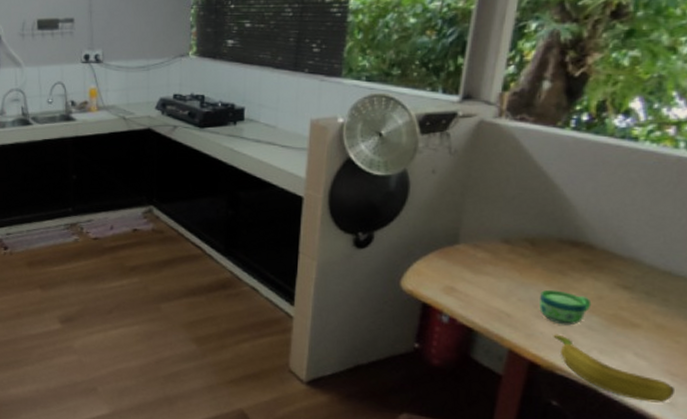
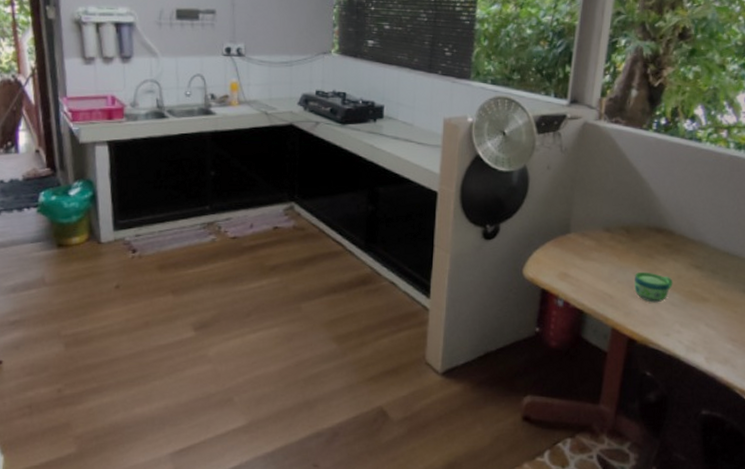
banana: present [553,334,674,403] -> none [645,311,735,366]

